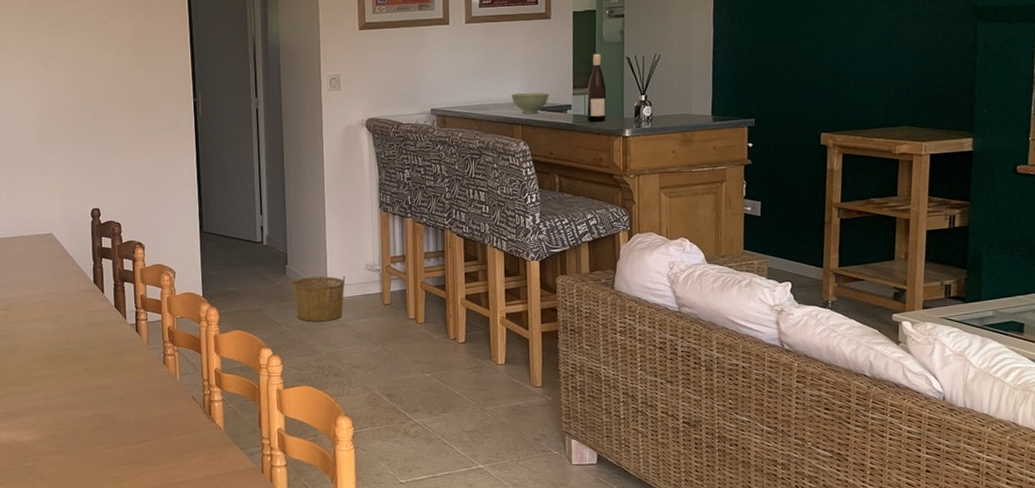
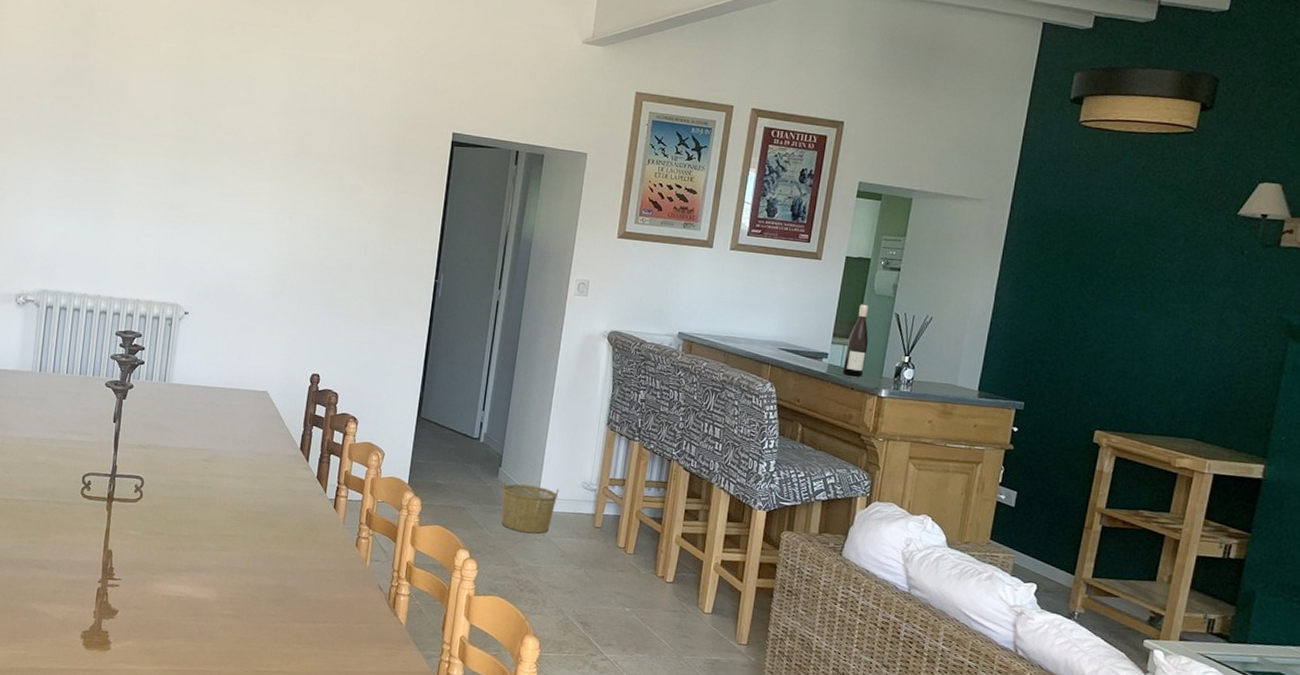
bowl: present [511,92,550,114] -> none [765,330,807,356]

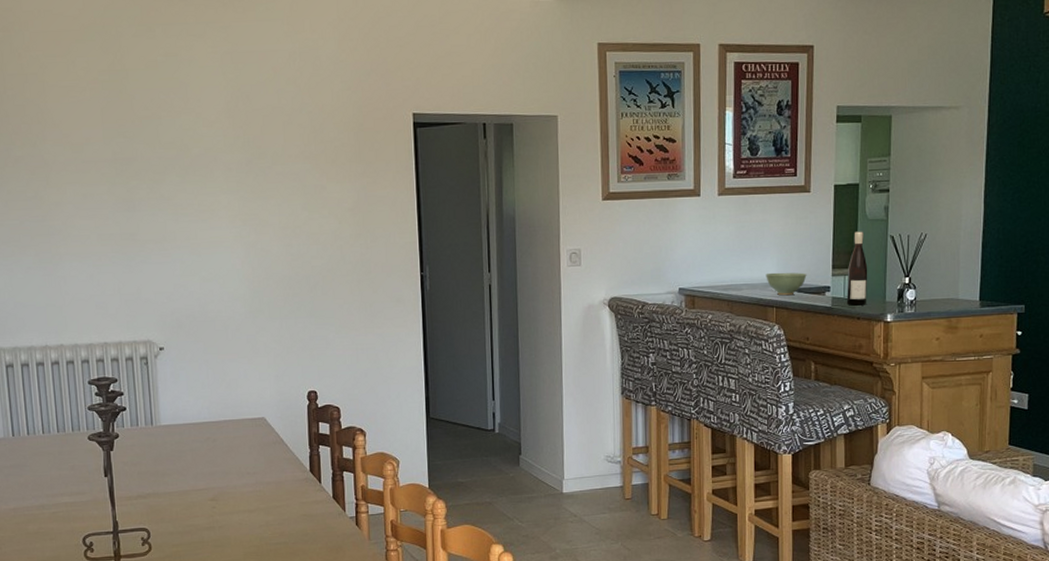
basket: present [501,481,559,534] -> none [525,467,584,517]
bowl: none [765,330,807,356] -> present [766,272,807,296]

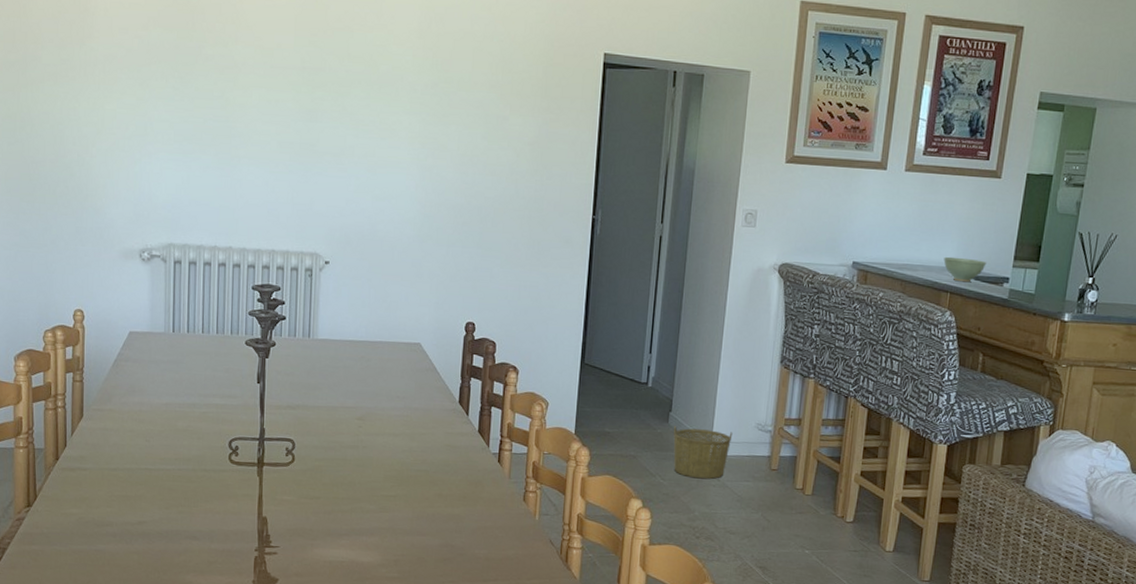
basket: none [525,467,584,517] -> present [673,426,733,480]
bottle: present [846,231,868,306] -> none [1024,224,1052,301]

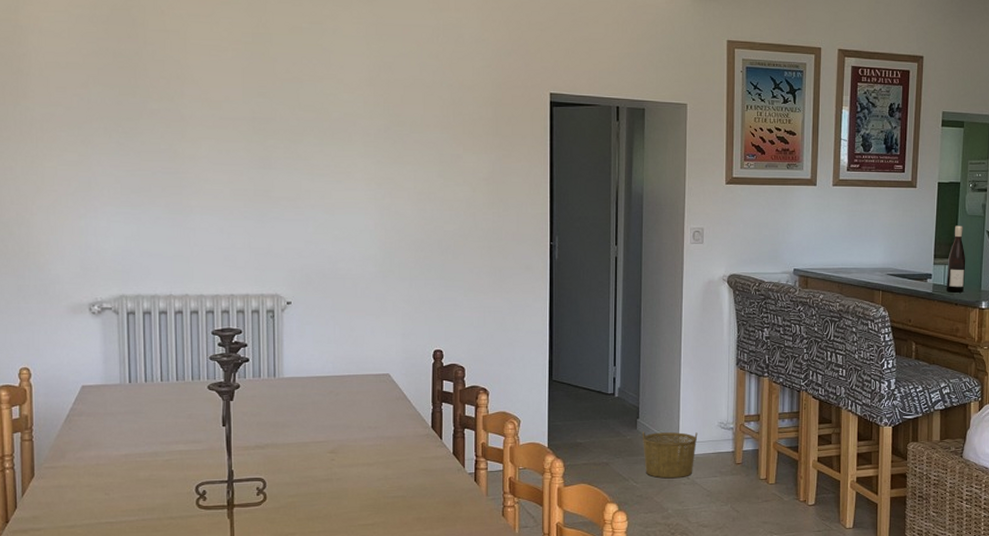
bowl: present [943,256,987,283] -> none [874,259,911,281]
bottle: none [1024,224,1052,301] -> present [946,225,966,293]

